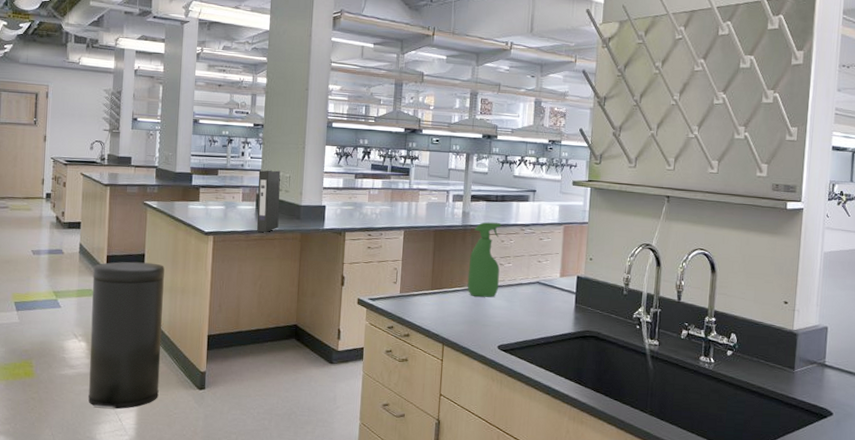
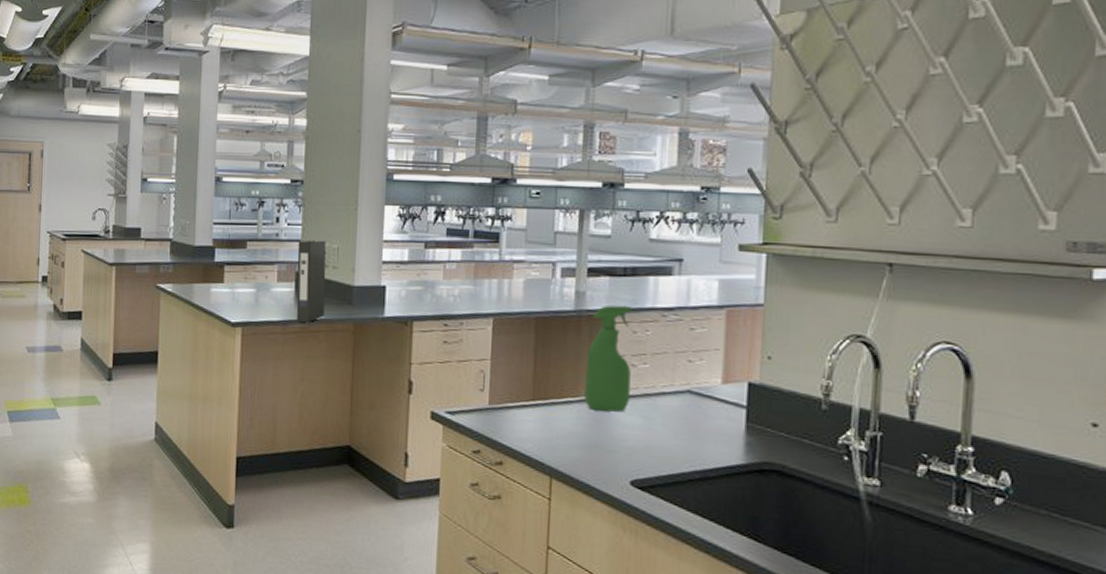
pedal bin: present [88,261,165,409] -> none [93,361,182,549]

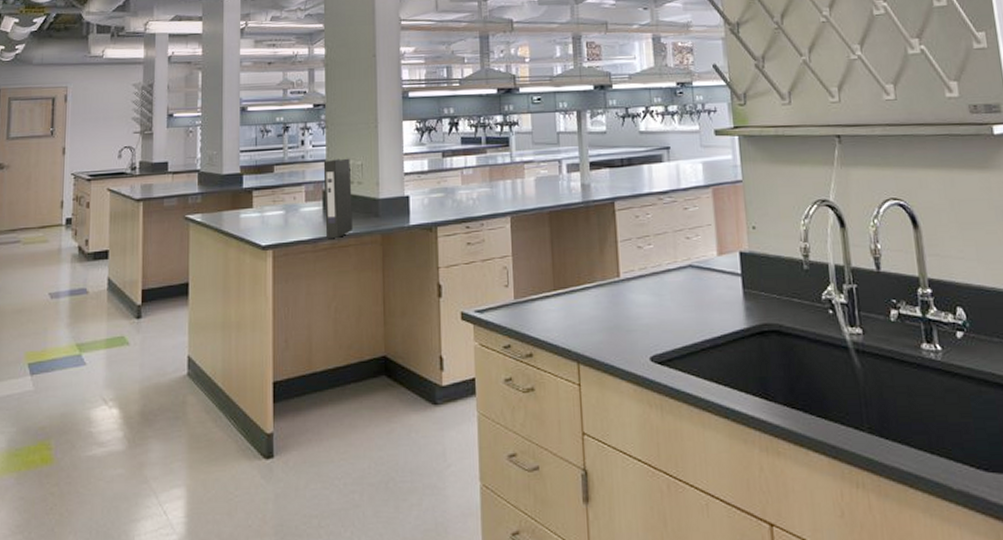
spray bottle: present [583,305,633,412] -> none [597,193,640,293]

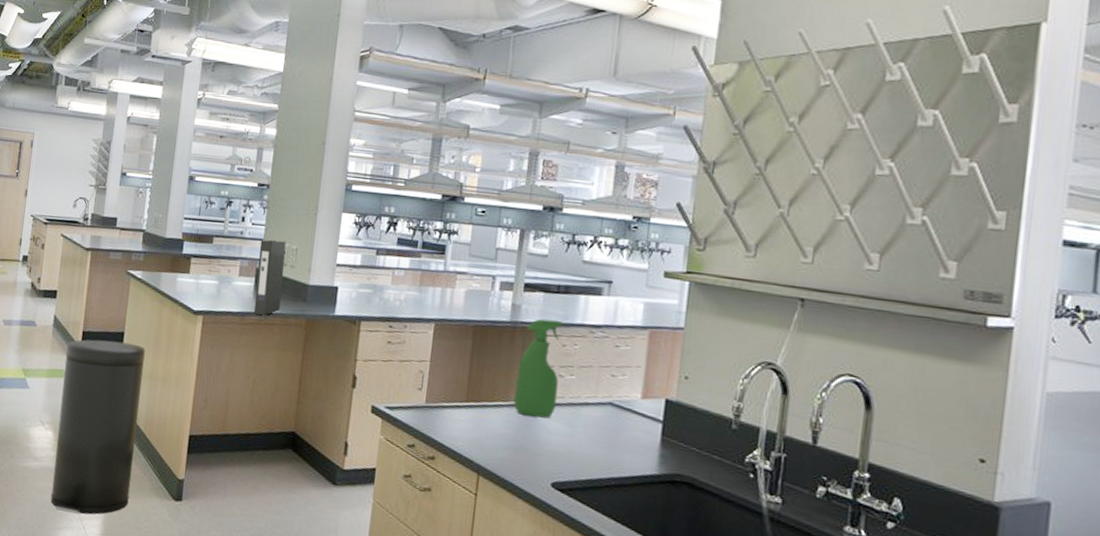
pedal bin: none [123,293,215,499] -> present [51,339,145,515]
spray bottle: none [597,193,640,293] -> present [513,319,564,418]

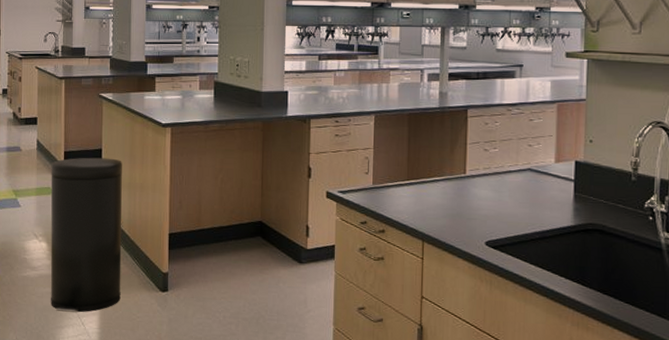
binder: present [254,239,287,316] -> none [215,55,239,123]
spray bottle: present [513,319,564,418] -> none [447,102,484,187]

